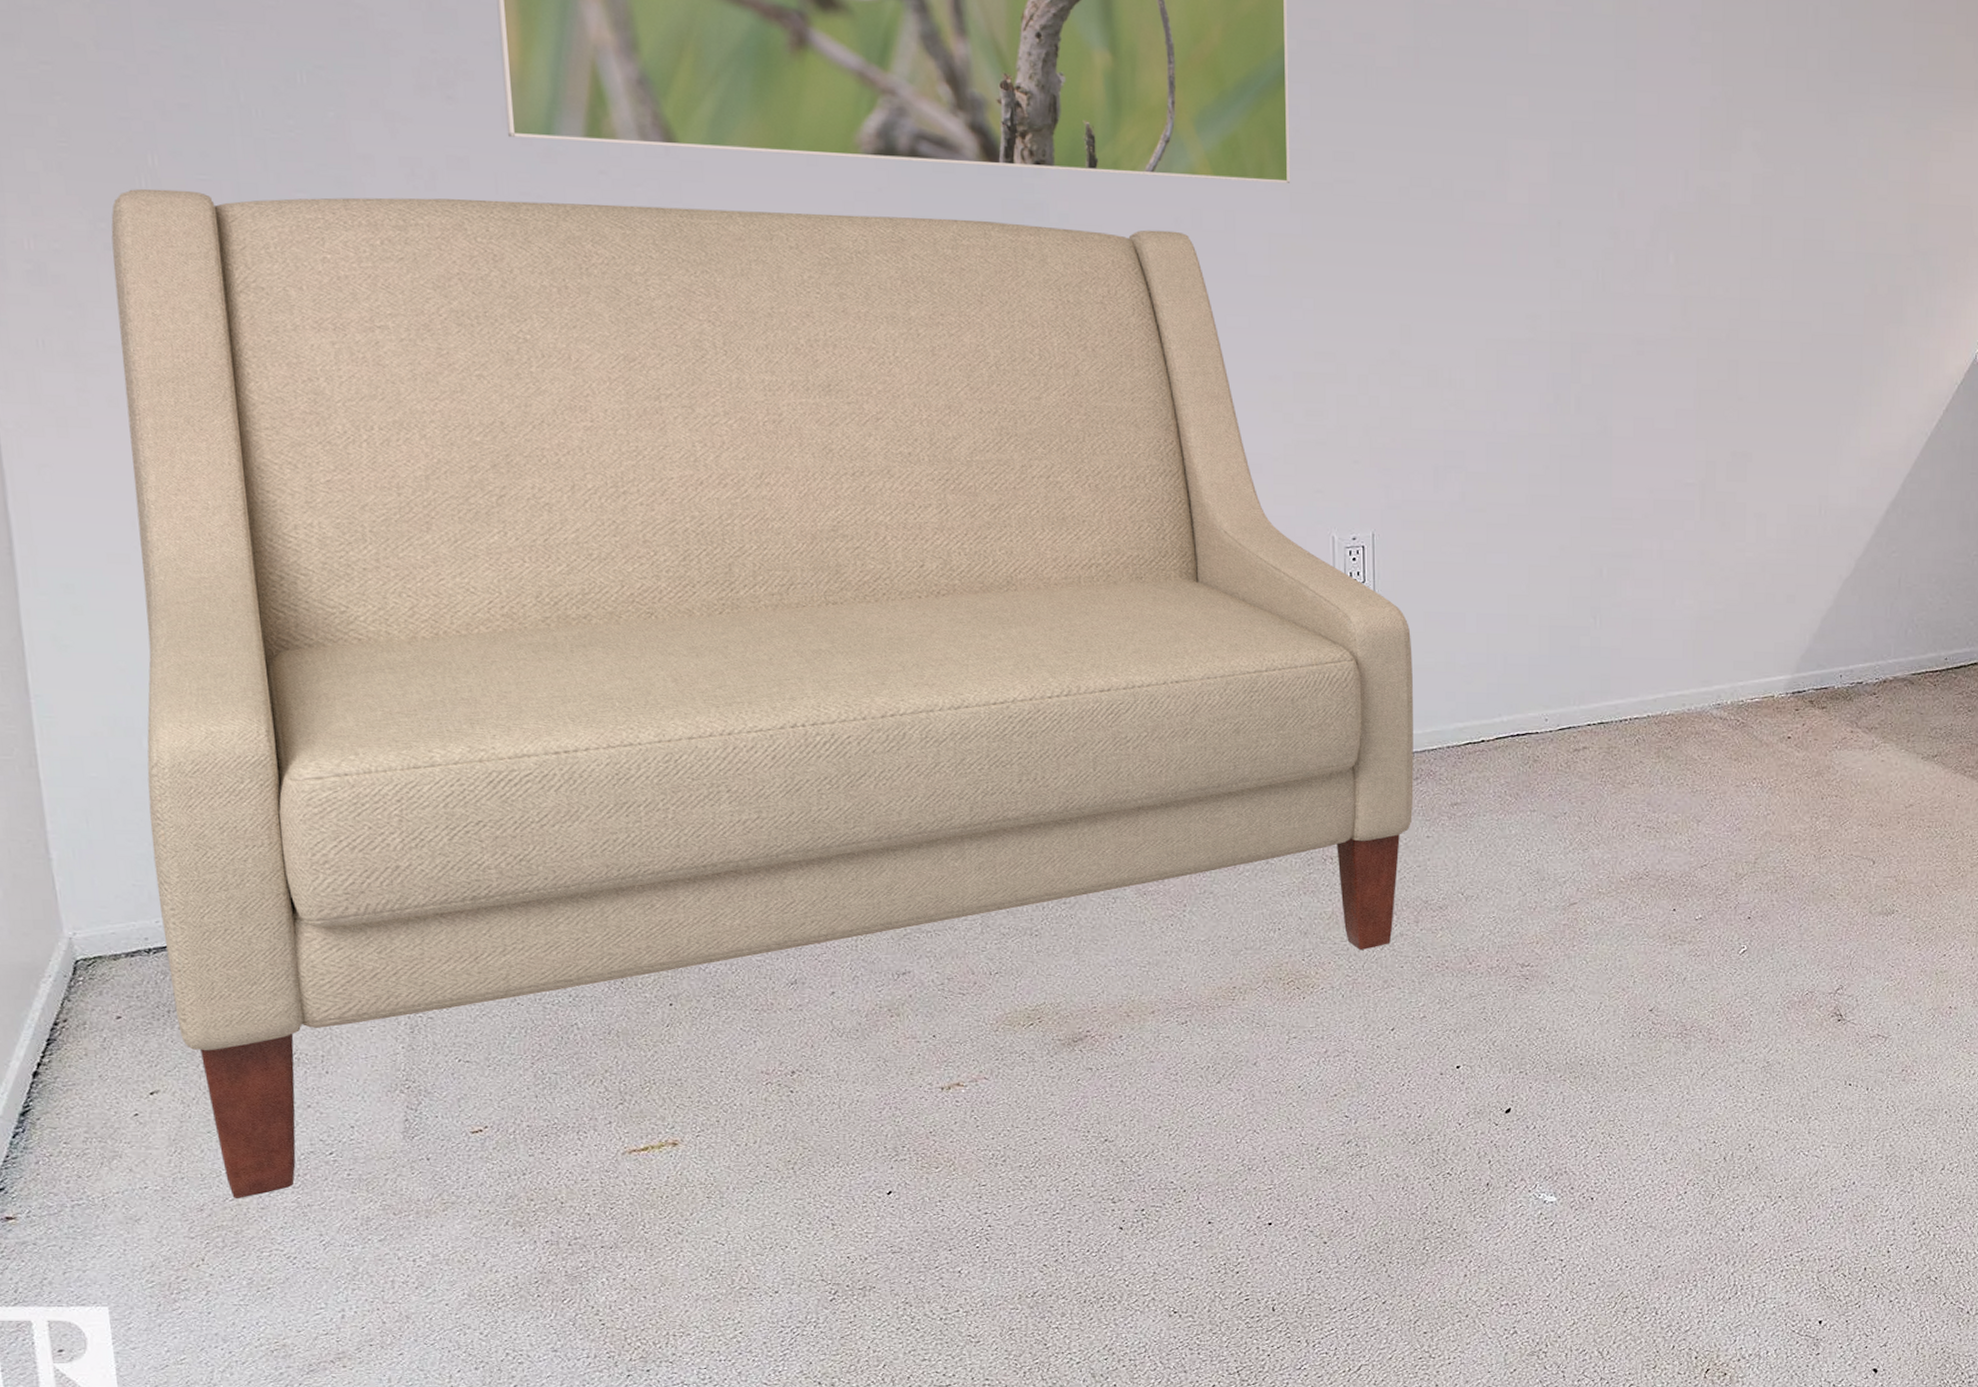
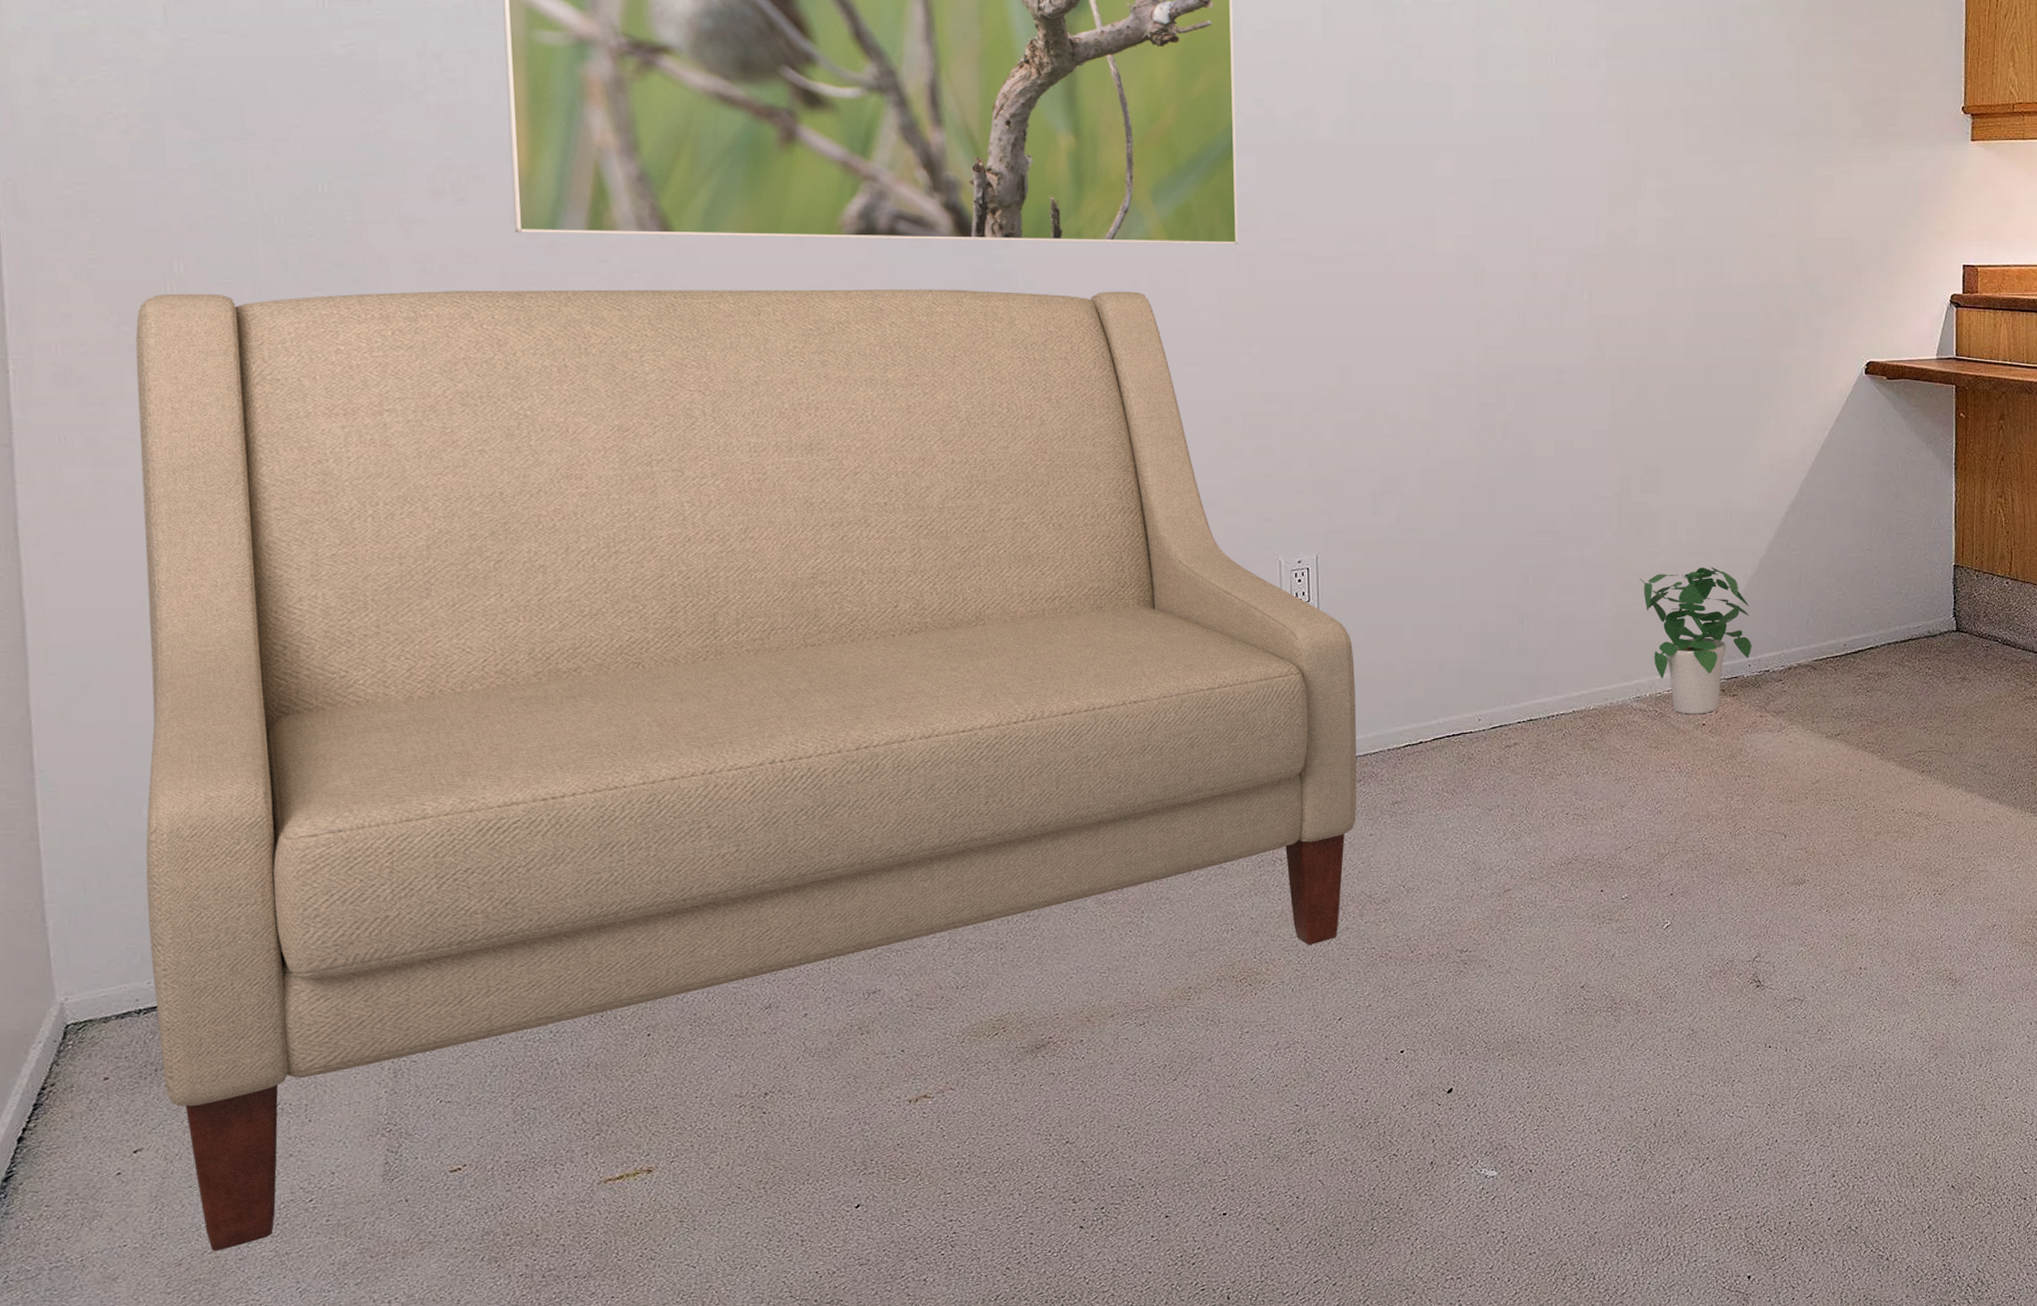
potted plant: none [1723,566,1845,726] -> present [1639,566,1752,715]

